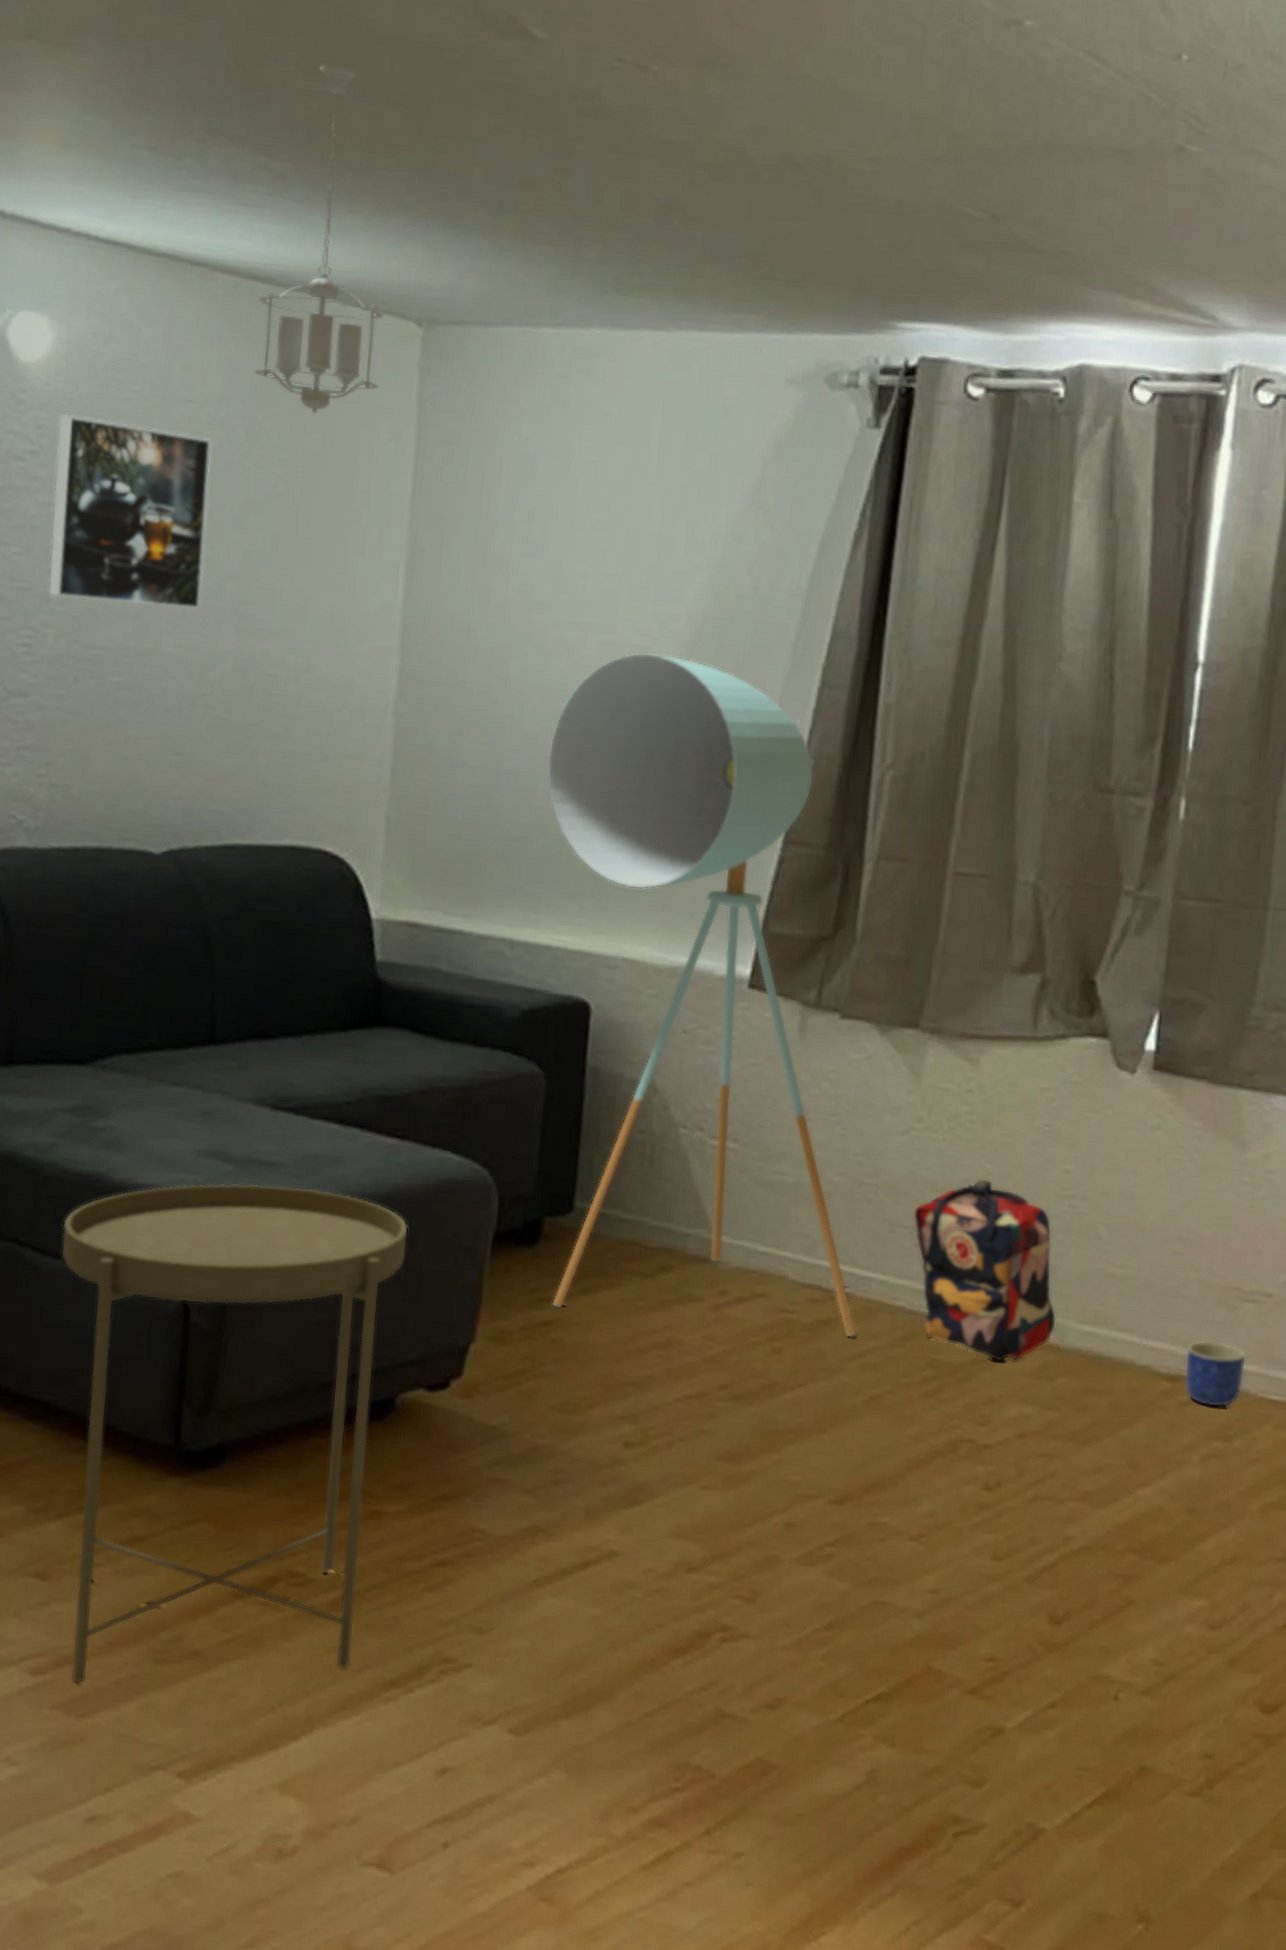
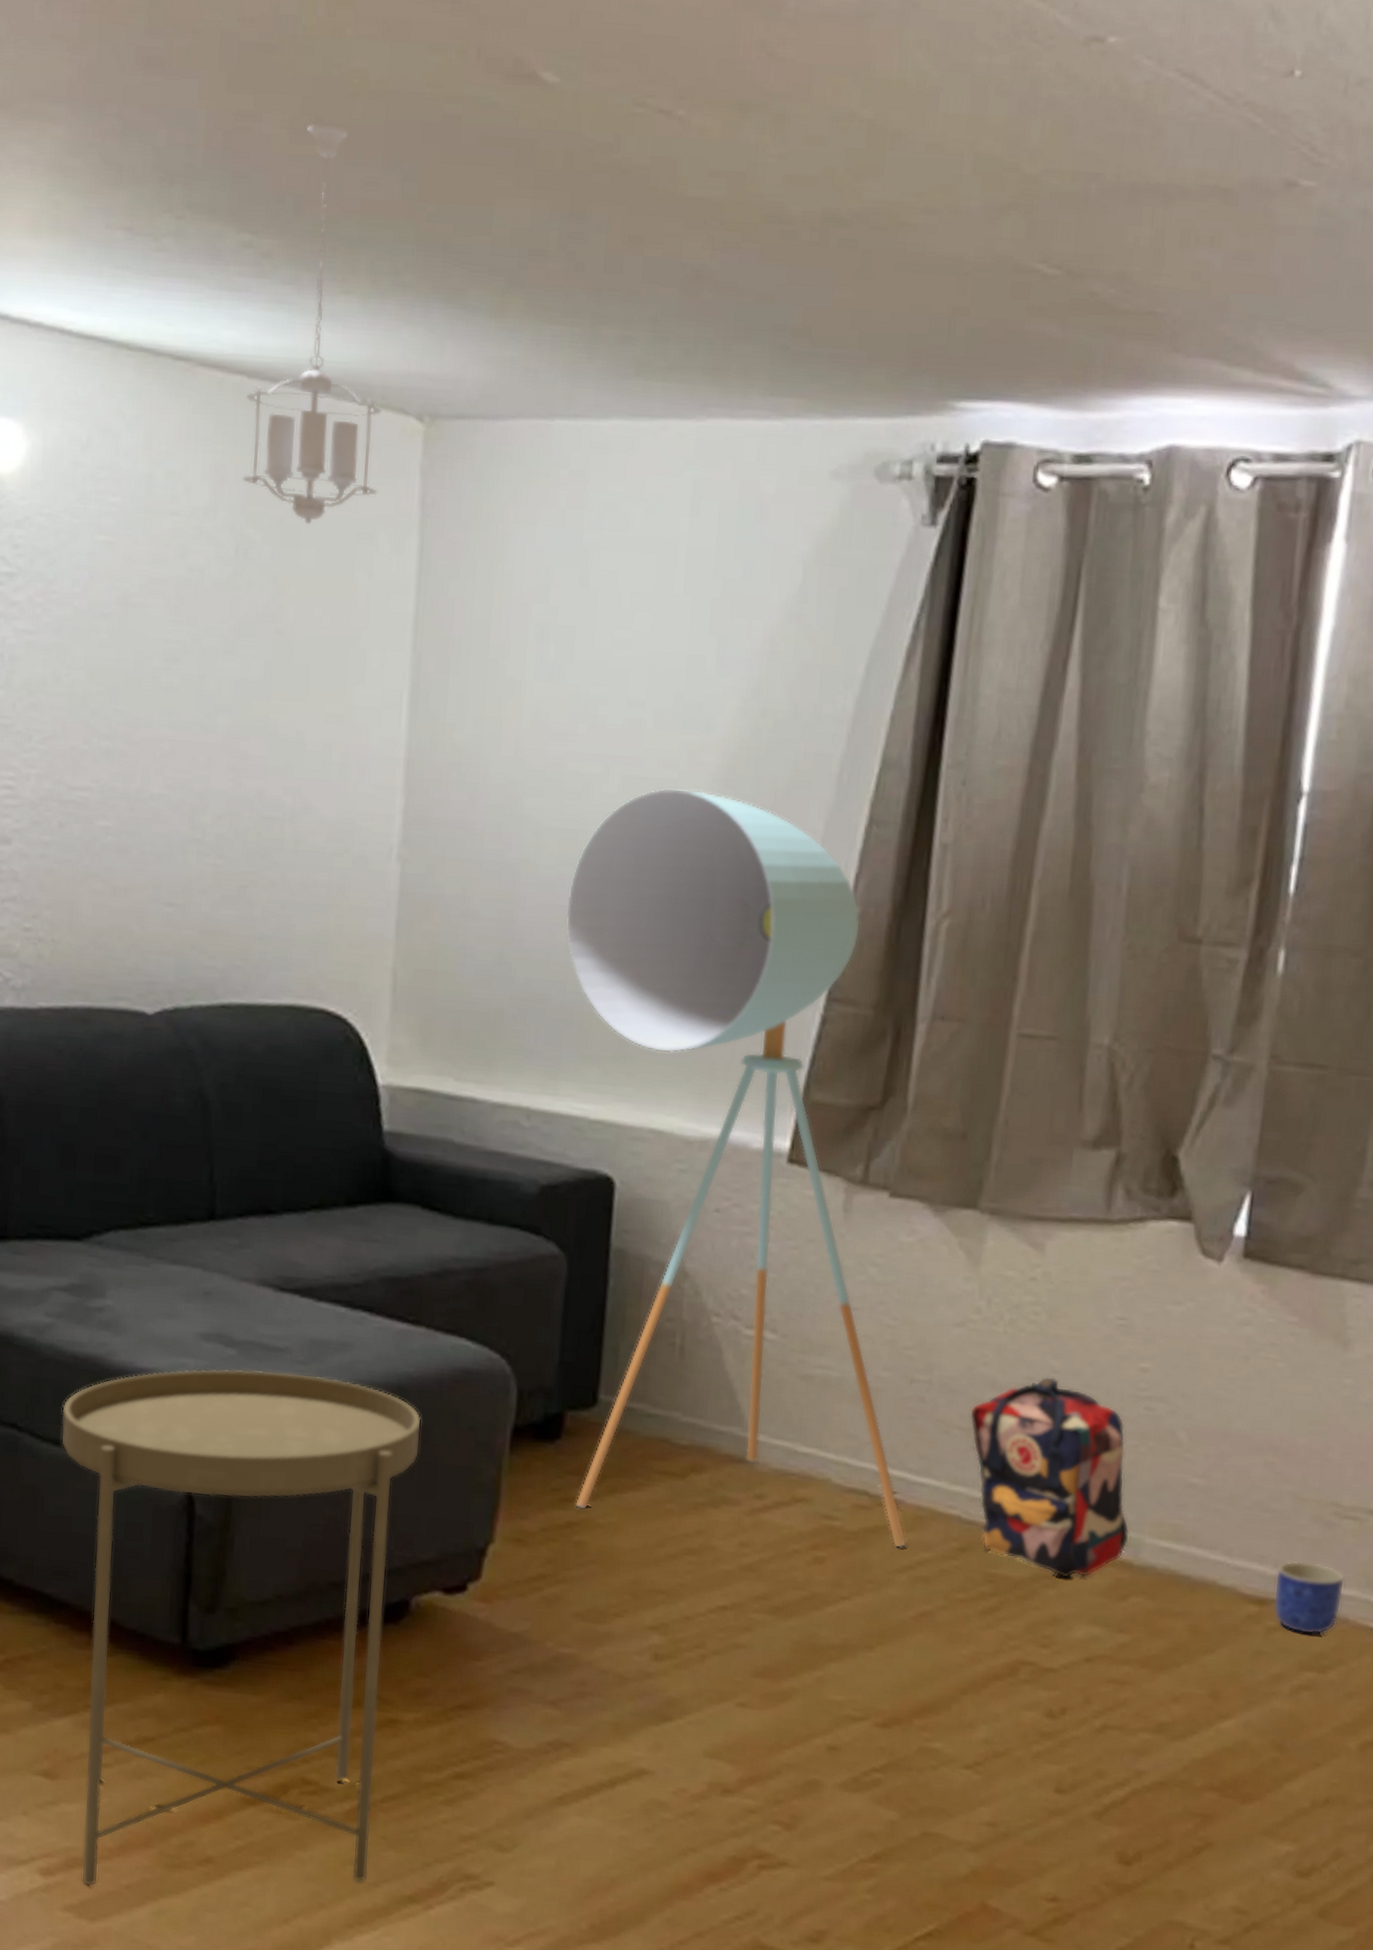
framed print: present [47,414,213,609] -> none [29,531,200,745]

